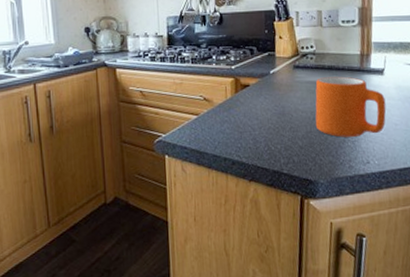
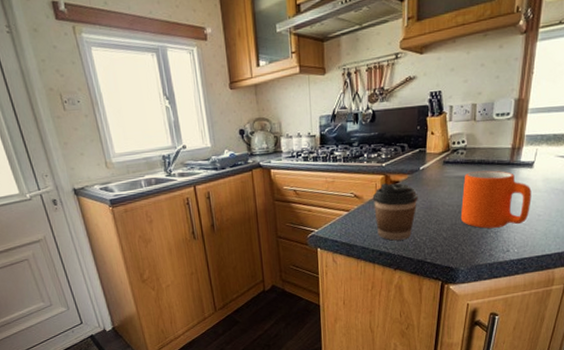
coffee cup: none [222,86,271,149] -> present [372,183,419,241]

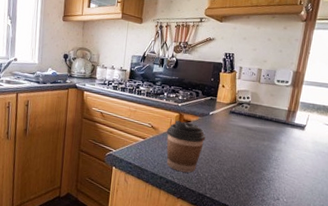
mug: present [460,170,532,229] -> none [239,124,302,177]

